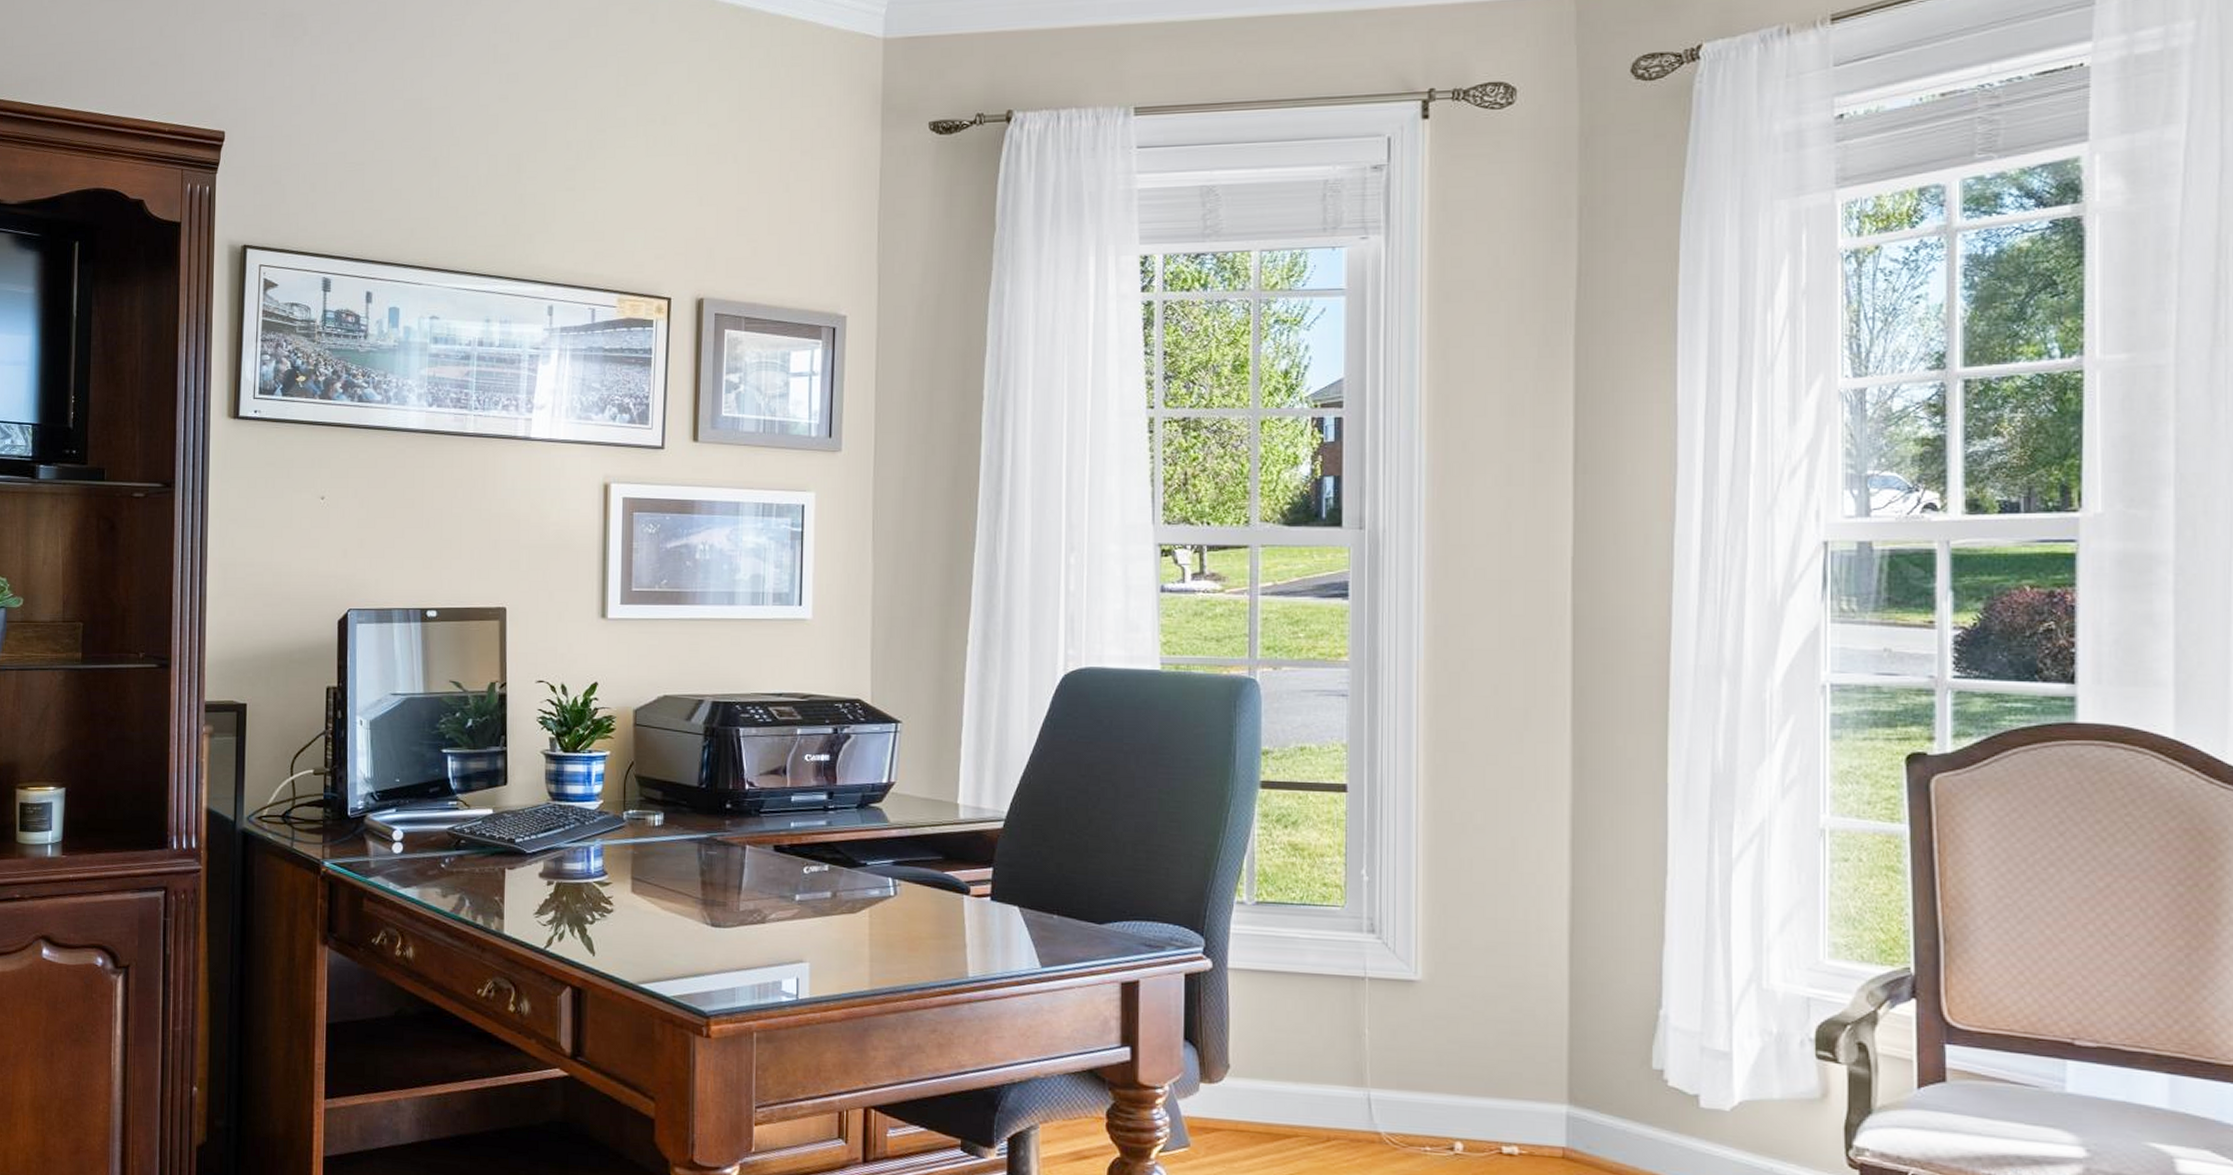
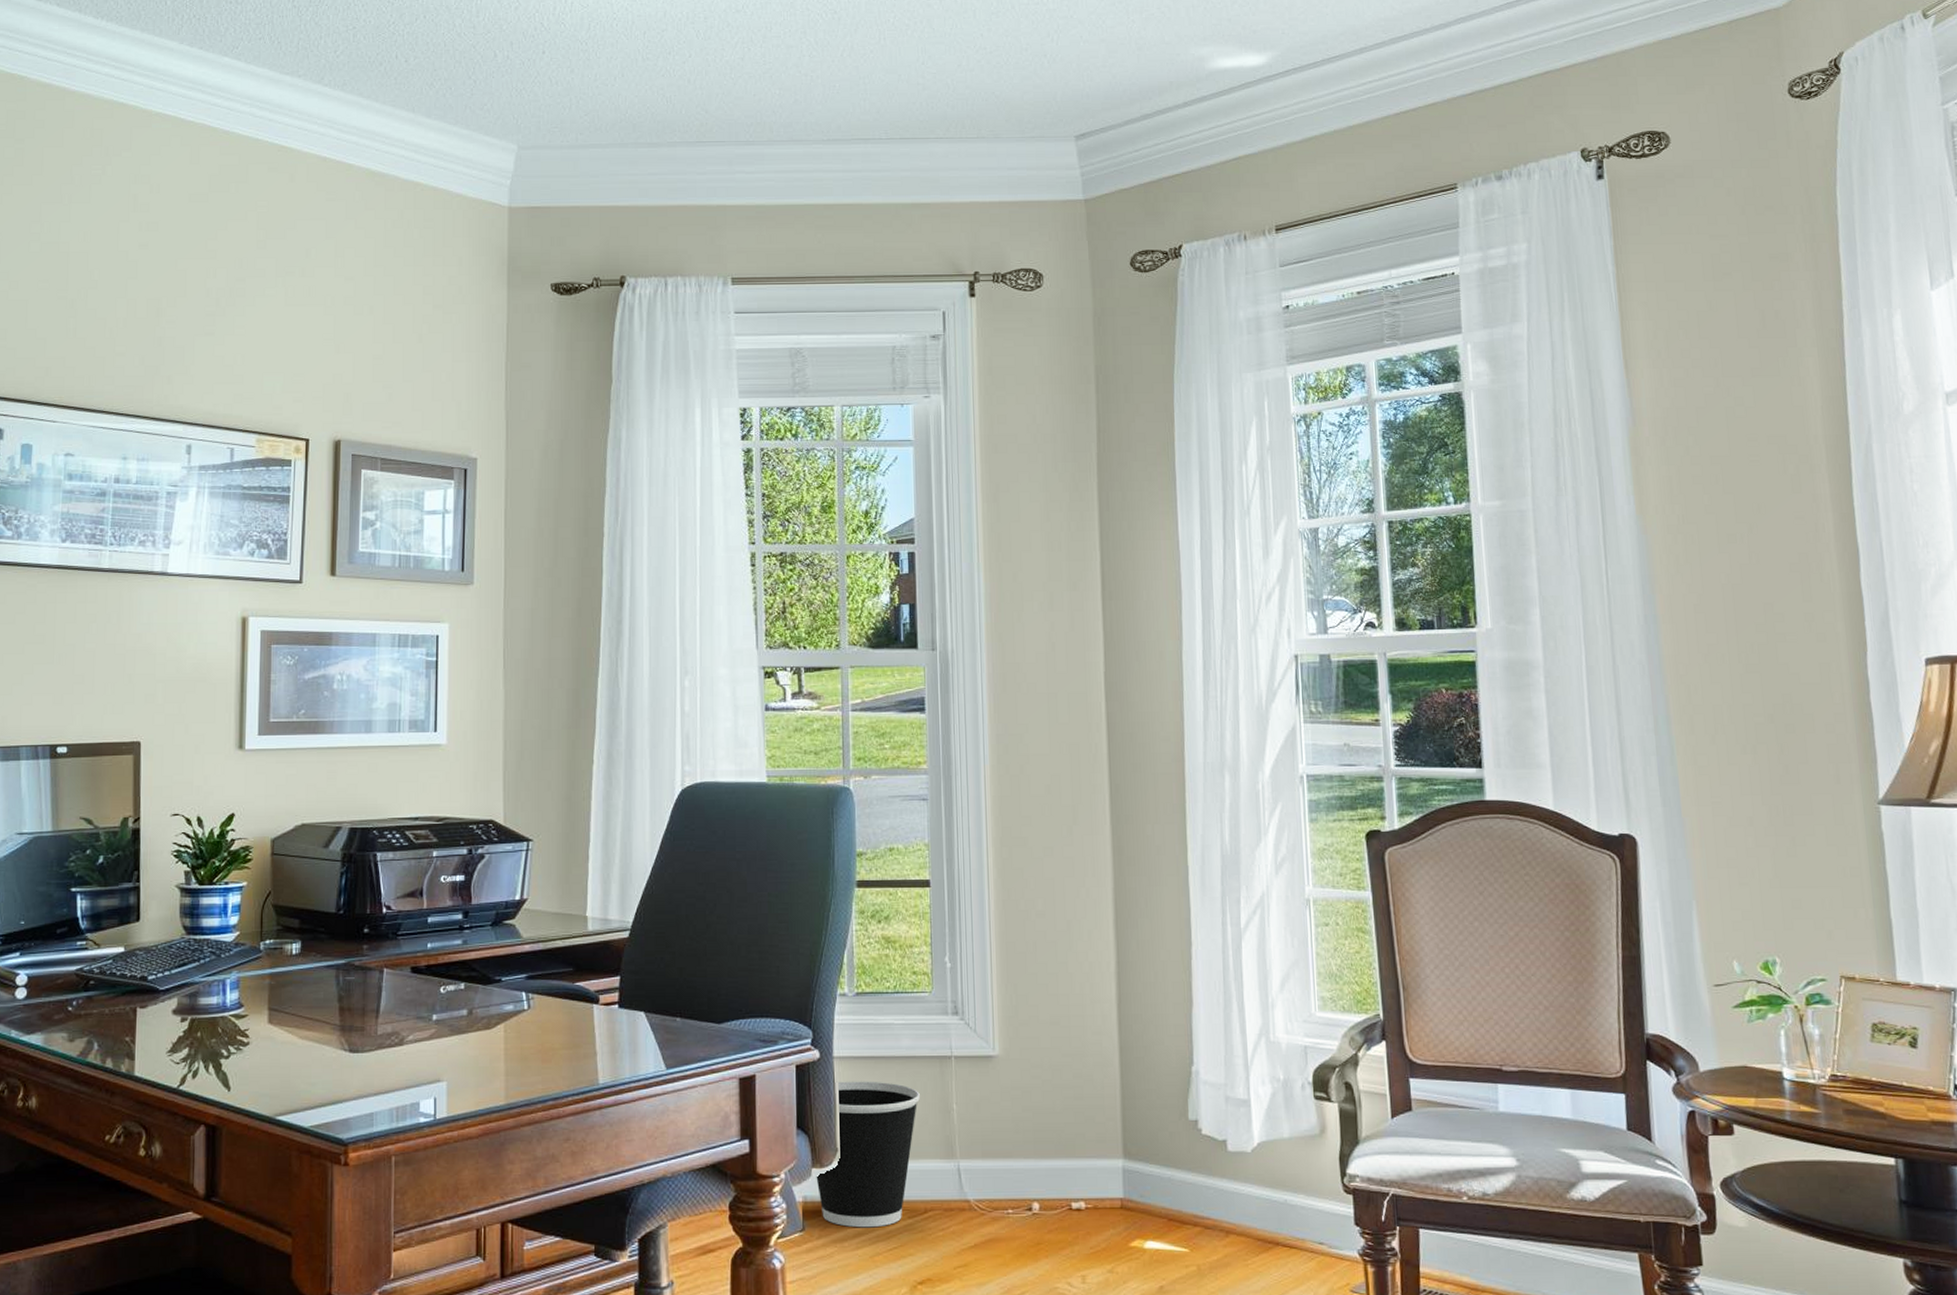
wastebasket: none [1204,994,1326,1151] -> present [816,1081,920,1228]

